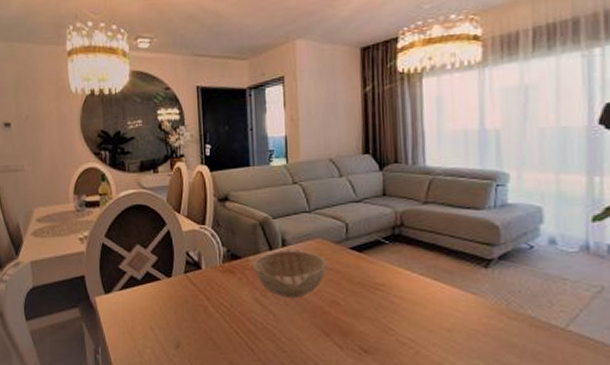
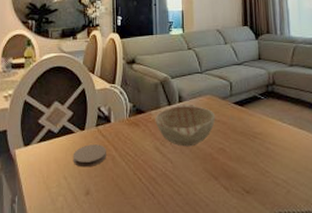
coaster: none [159,293,198,319] -> present [73,144,106,168]

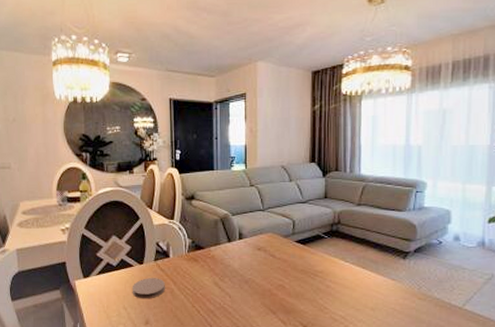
decorative bowl: present [155,104,216,147] -> none [214,241,277,283]

